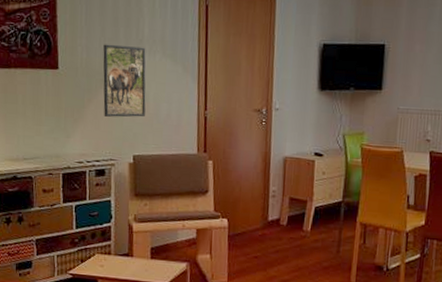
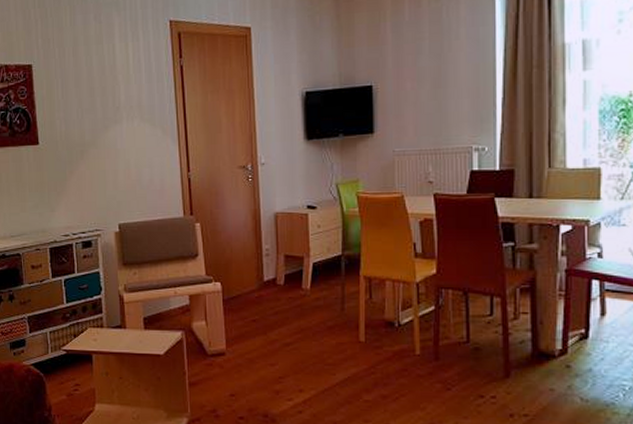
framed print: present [103,44,146,118] -> none [81,114,127,187]

